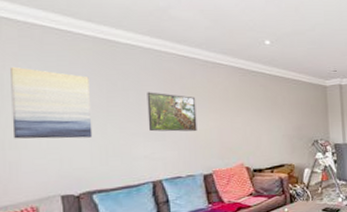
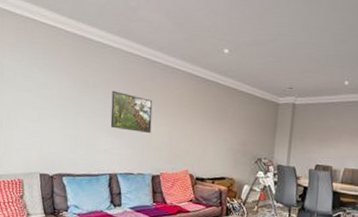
wall art: present [11,66,93,139] -> none [8,55,67,127]

